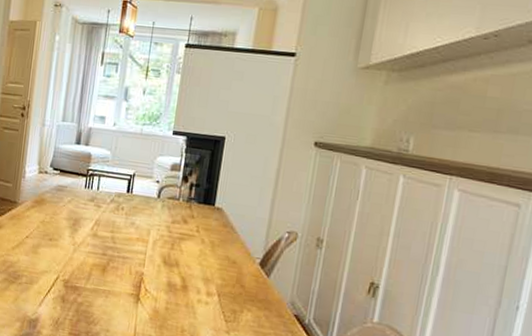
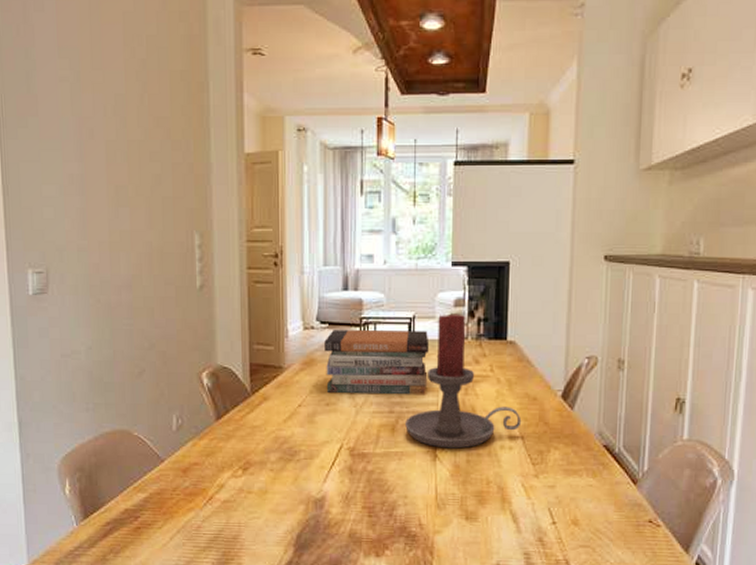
book stack: none [52,176,145,244] -> present [324,329,430,395]
candle holder: none [115,175,220,297] -> present [405,312,522,449]

